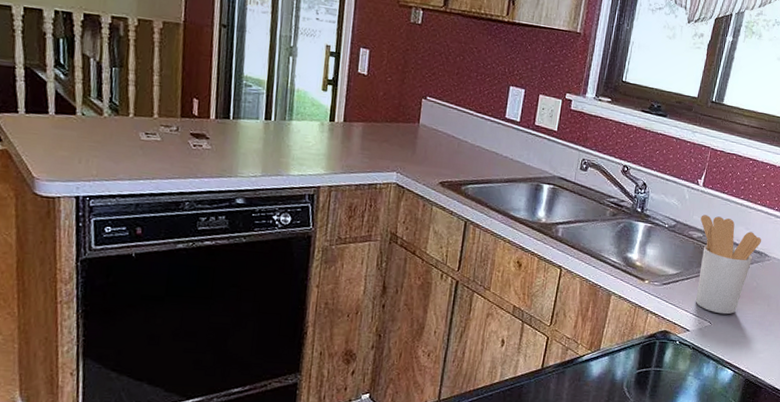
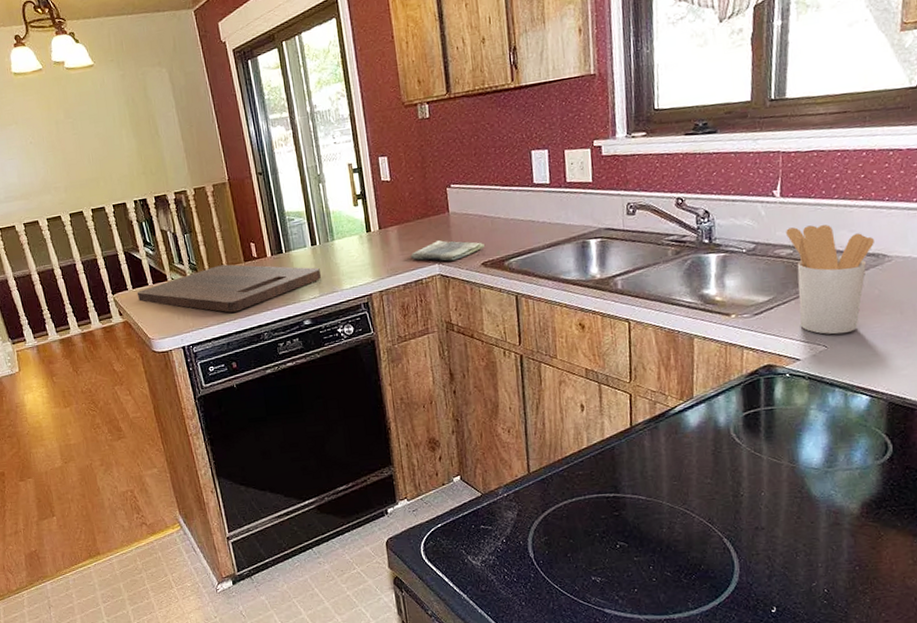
cutting board: none [29,113,269,171] -> present [137,264,321,313]
dish towel: none [370,148,446,173] -> present [411,240,485,261]

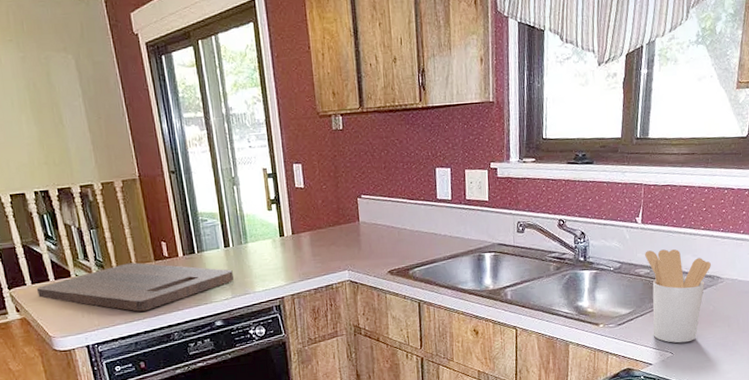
dish towel: present [411,240,485,261] -> none [322,248,391,268]

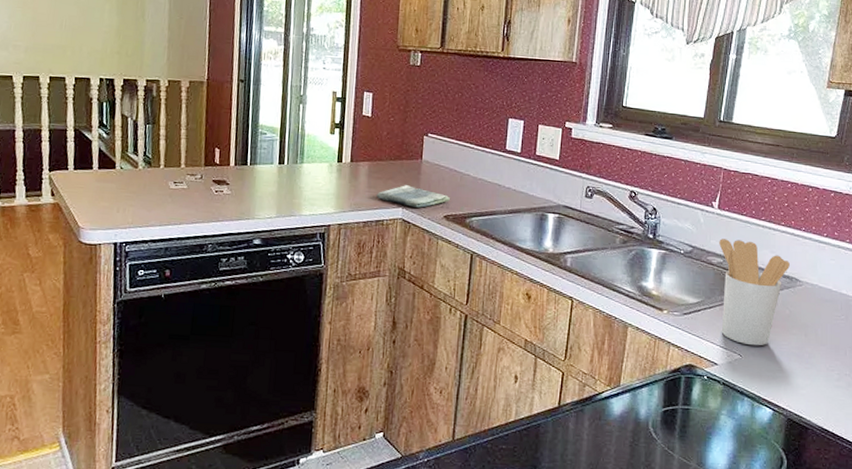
cutting board: present [36,262,234,312] -> none [77,164,282,217]
dish towel: none [322,248,391,268] -> present [377,185,450,208]

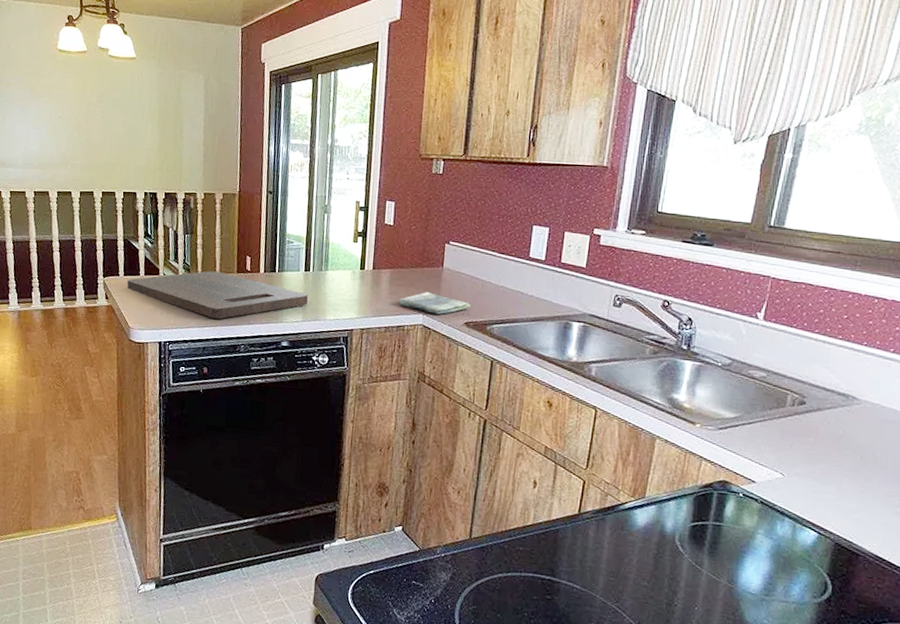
cutting board: none [77,164,282,217] -> present [127,270,308,319]
utensil holder: present [719,238,790,346] -> none [761,351,846,466]

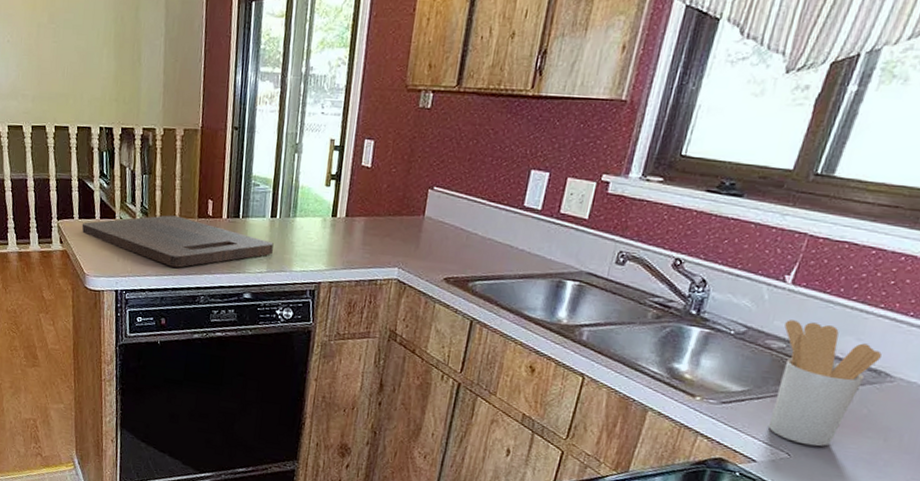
dish towel: present [398,292,471,315] -> none [371,243,453,269]
utensil holder: none [761,351,846,466] -> present [768,320,882,447]

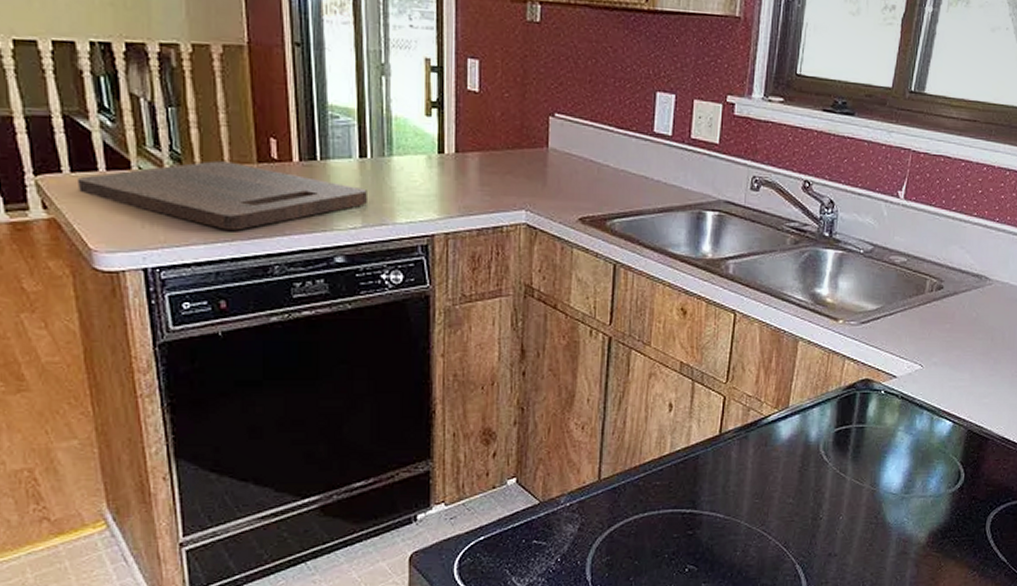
utensil holder: present [768,320,882,447] -> none [902,234,980,354]

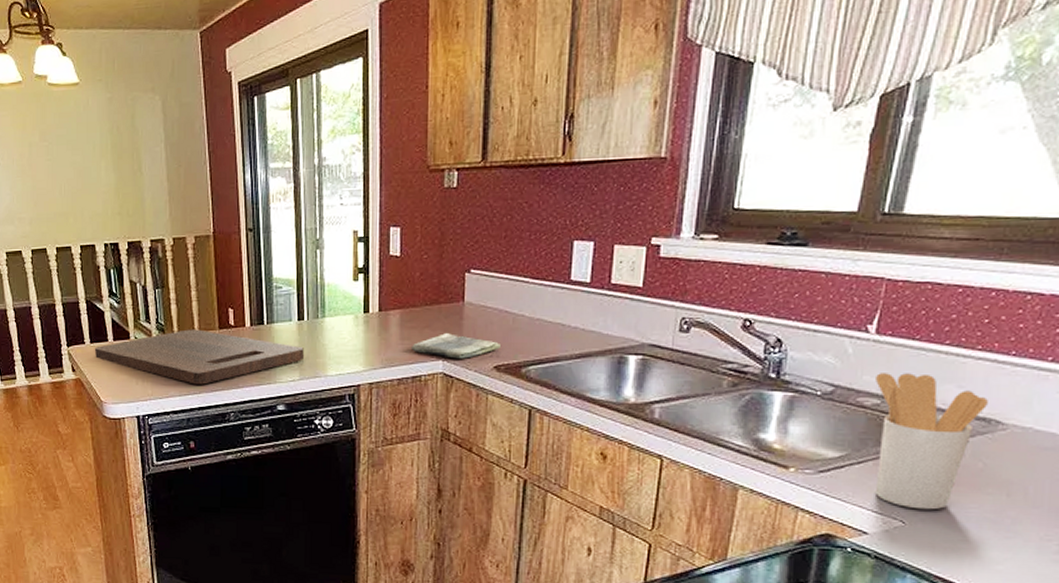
dish towel: none [492,181,585,209] -> present [411,333,500,359]
utensil holder: none [902,234,980,354] -> present [874,373,988,510]

